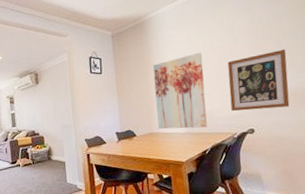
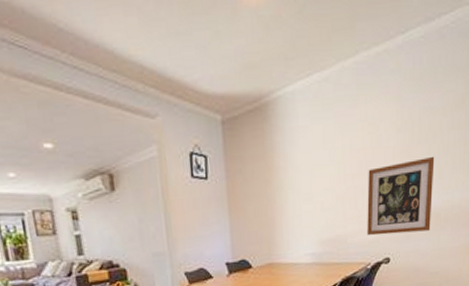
wall art: present [153,52,207,129] -> none [276,154,339,259]

